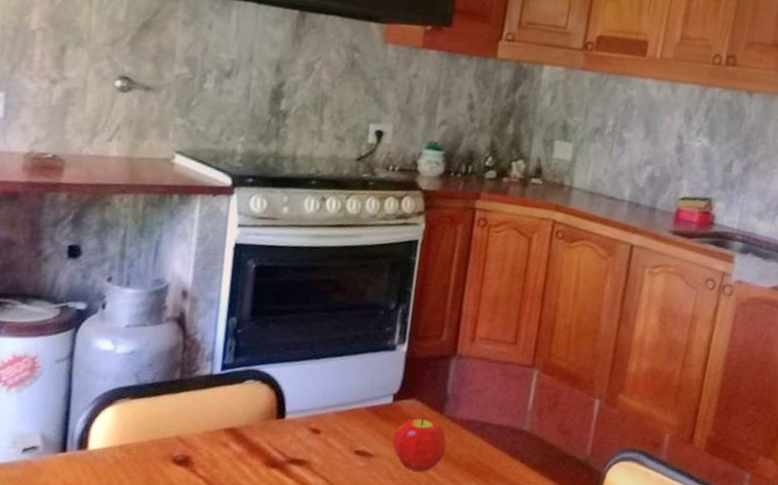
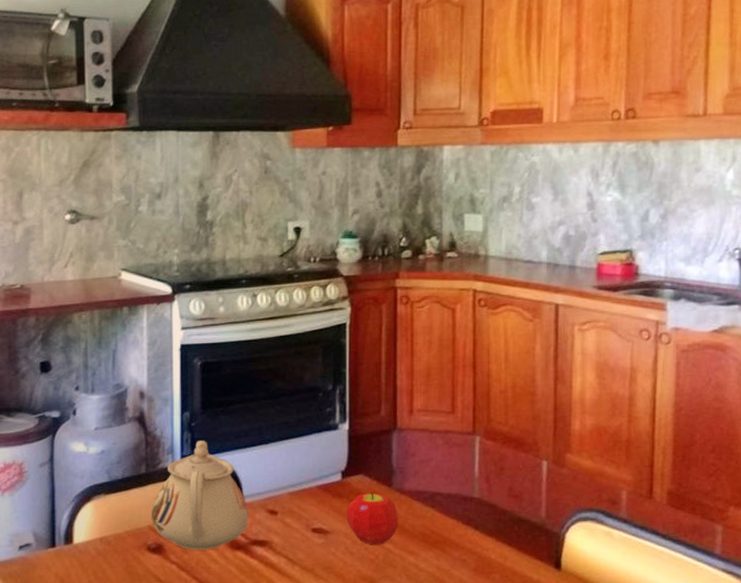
teapot: none [181,349,290,466] -> present [151,441,249,550]

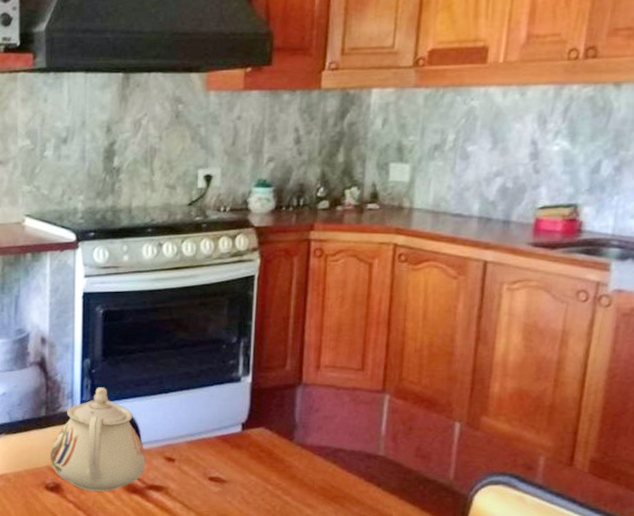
fruit: present [346,492,398,544] -> none [244,445,298,496]

